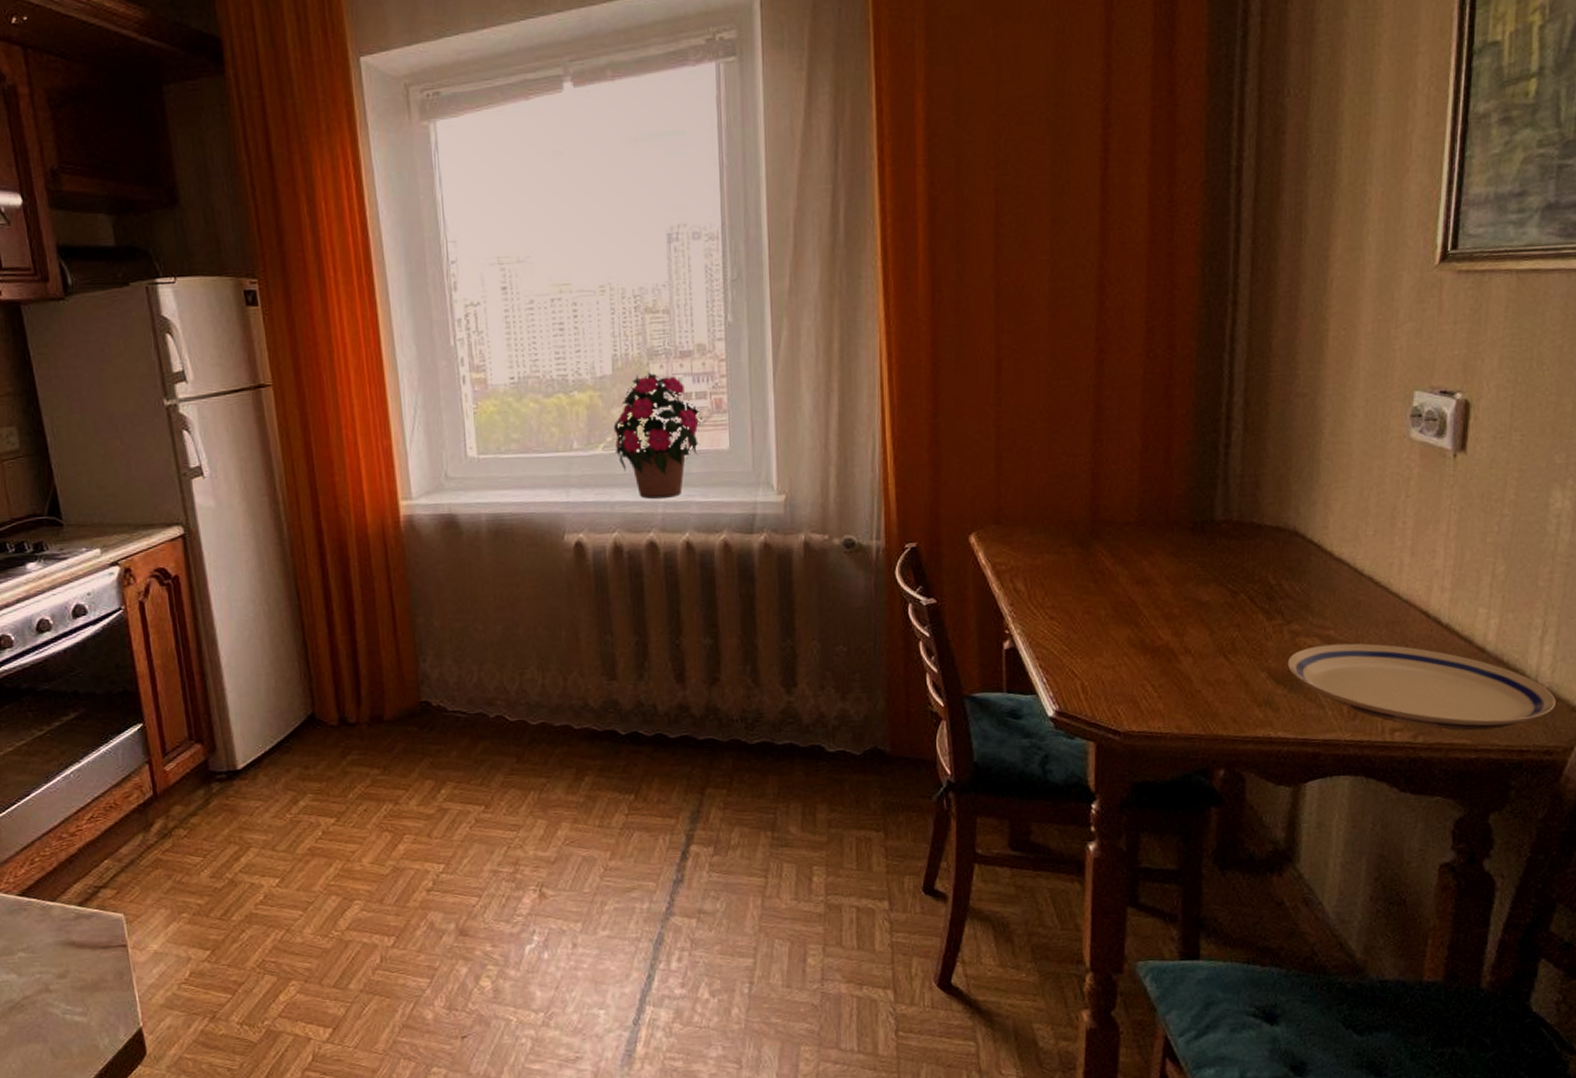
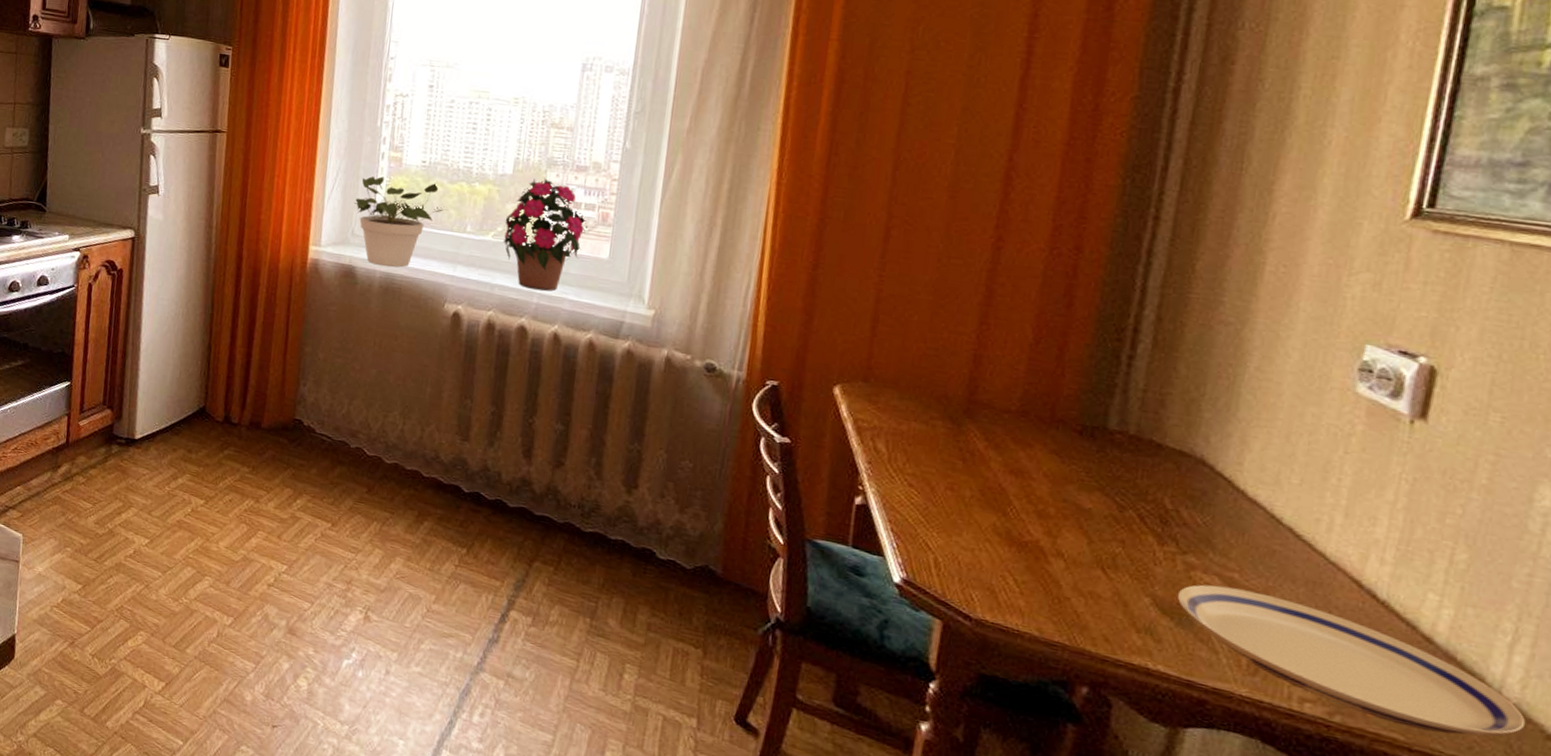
potted plant: none [441,400,546,508] -> present [354,176,446,268]

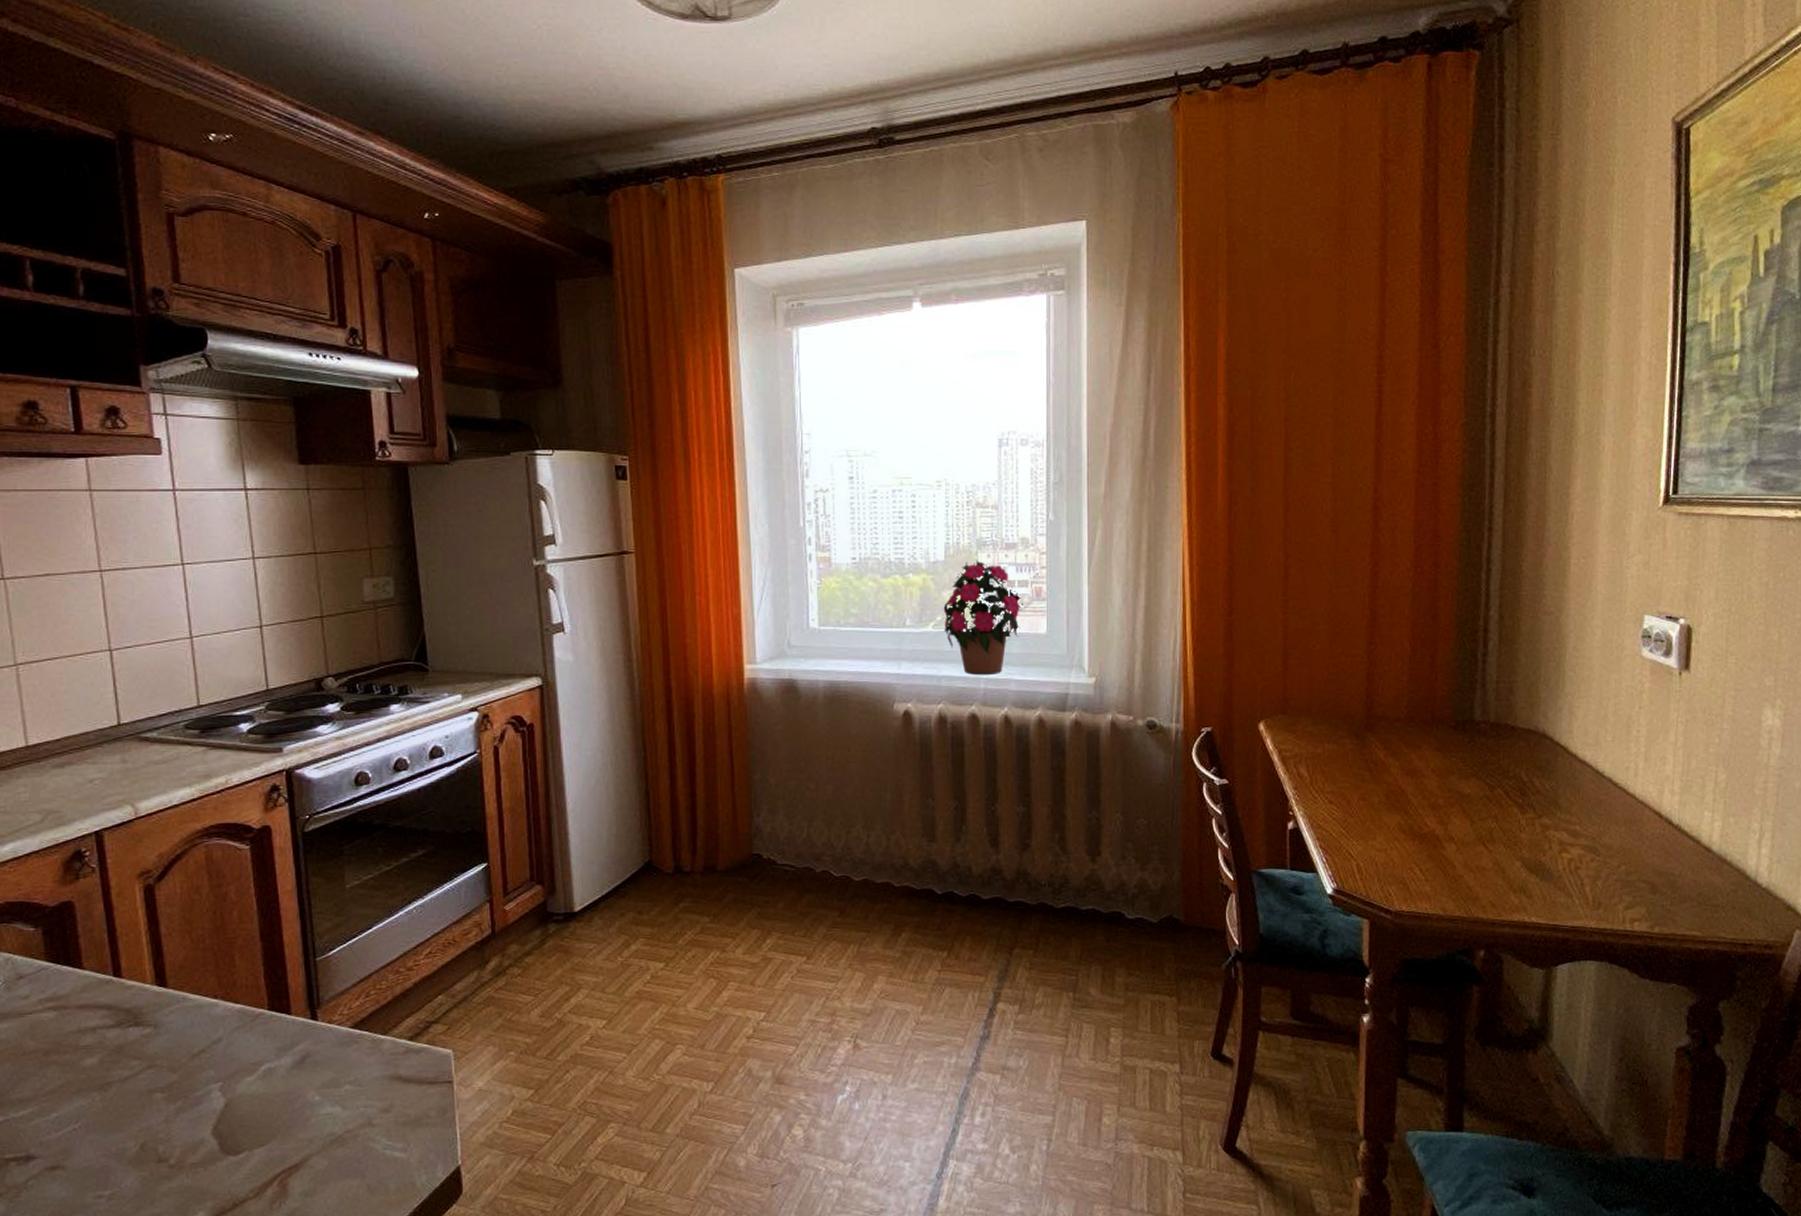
potted plant: present [354,176,446,268] -> none [786,580,882,675]
plate: present [1177,584,1526,737] -> none [1539,838,1774,924]

